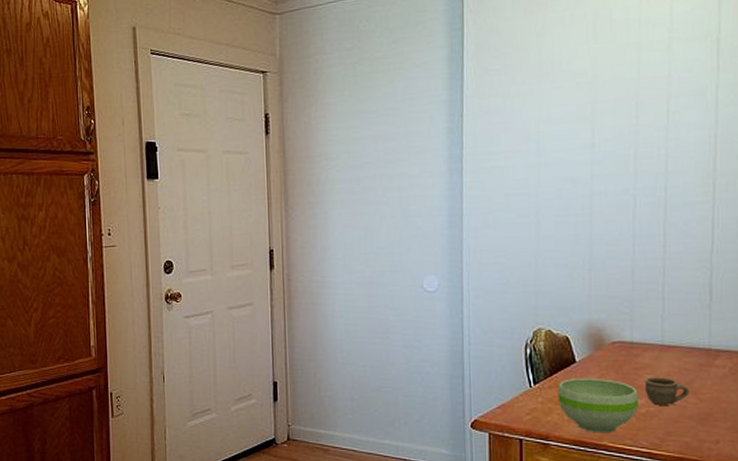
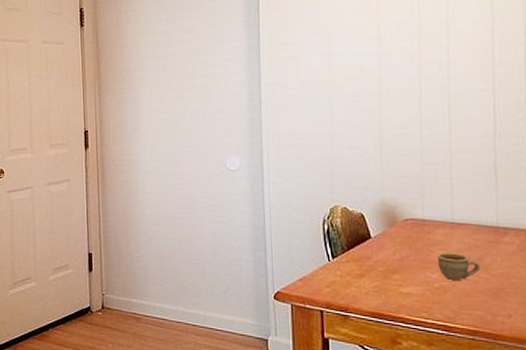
bowl: present [557,377,638,434] -> none [354,252,432,307]

